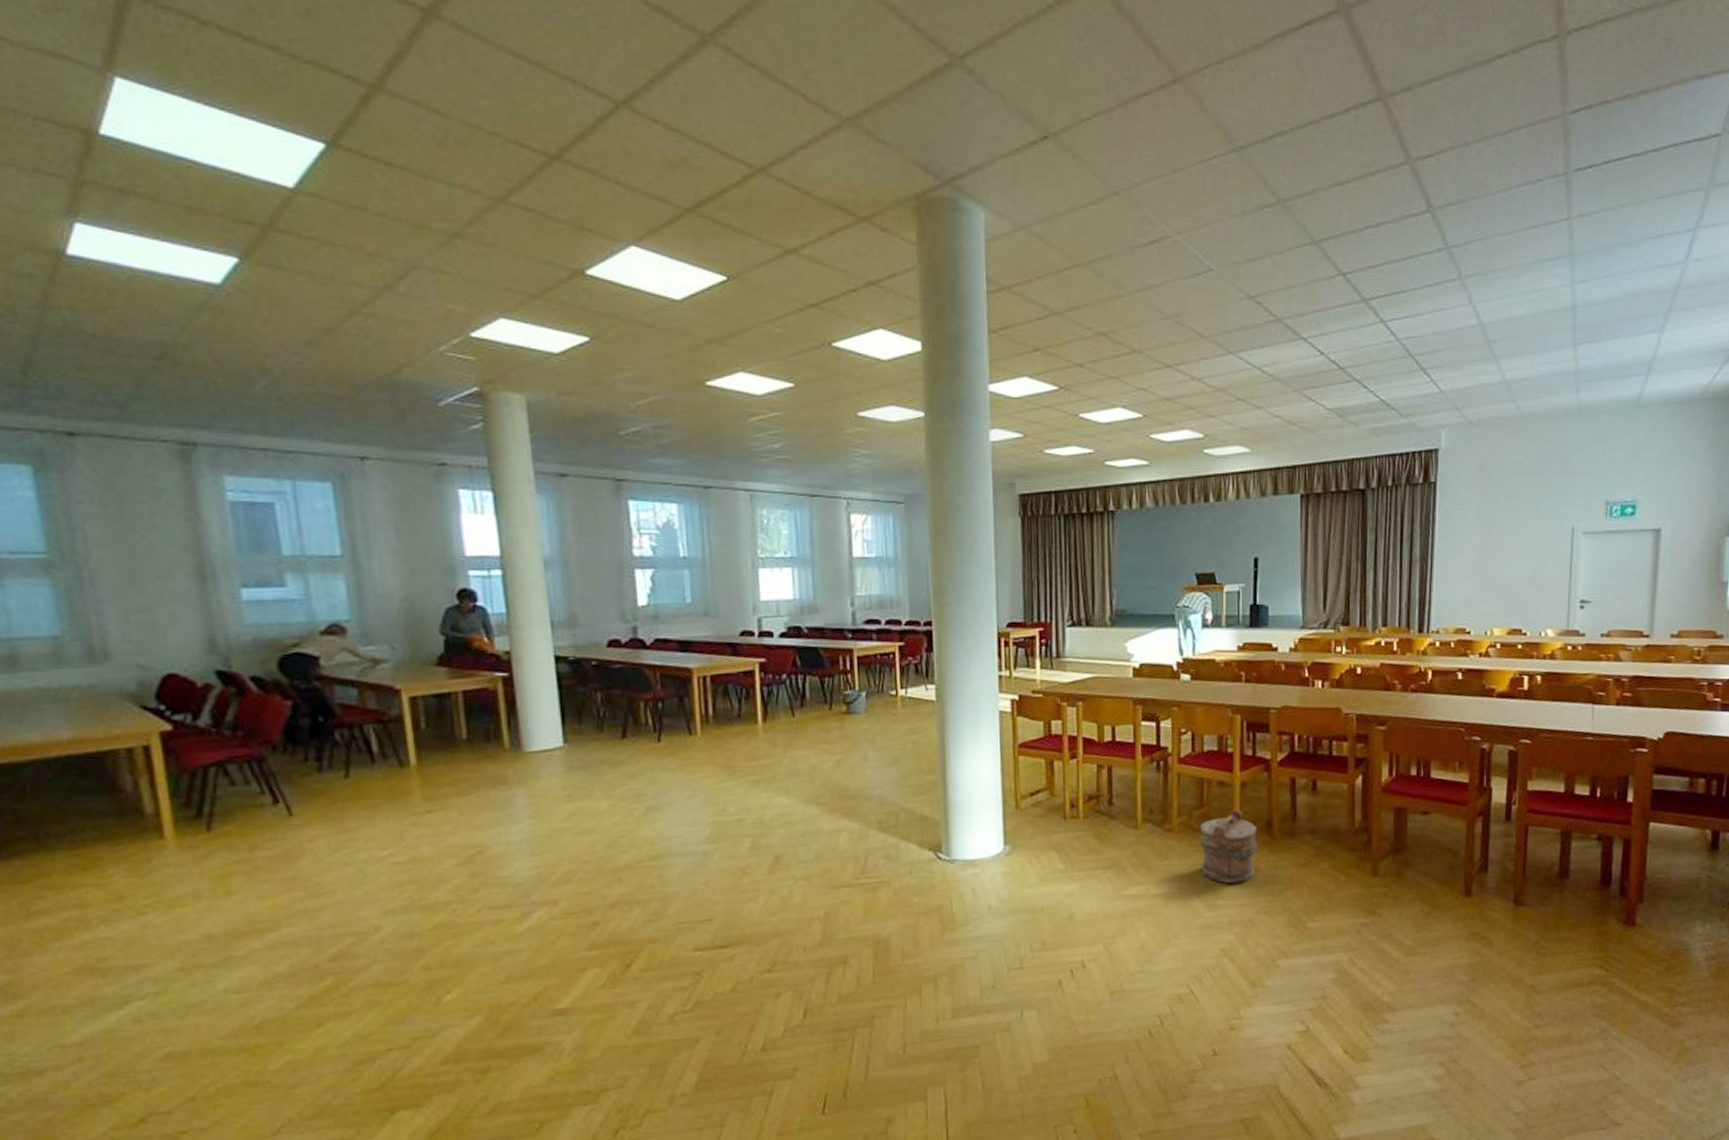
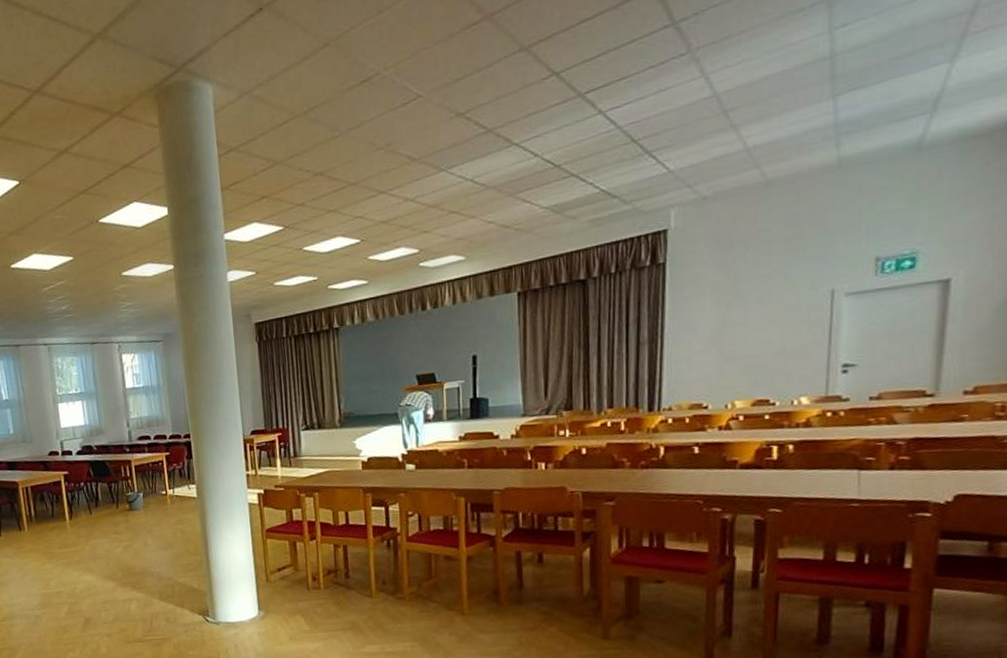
bucket: present [1200,809,1258,884] -> none [429,579,486,645]

